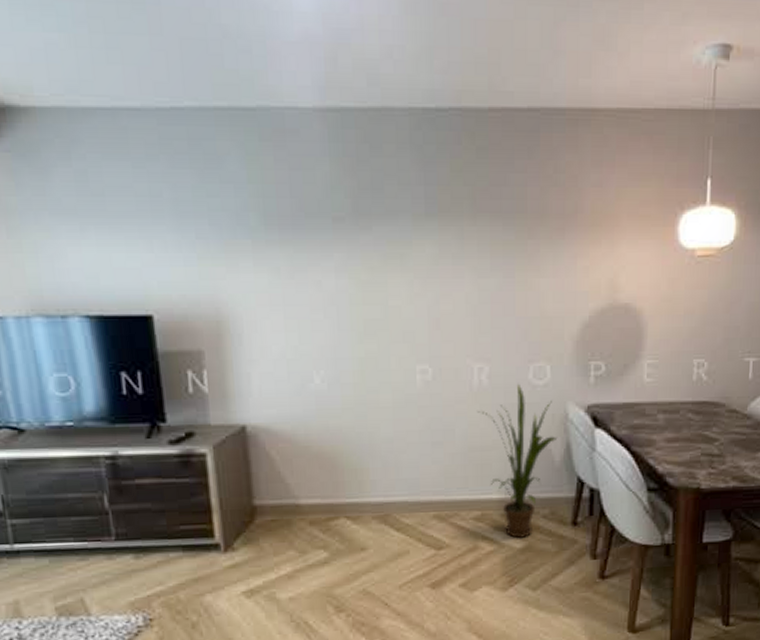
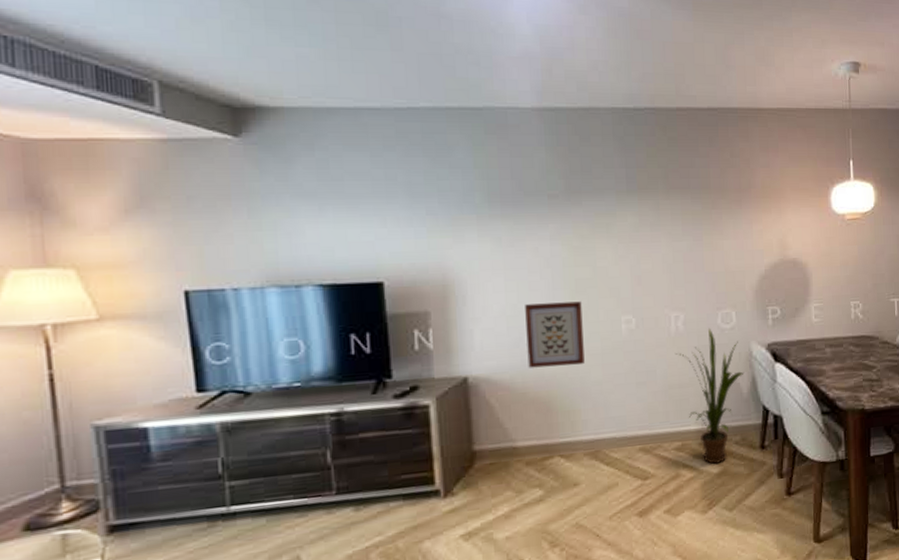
wall art: none [307,346,374,419] -> present [525,301,585,368]

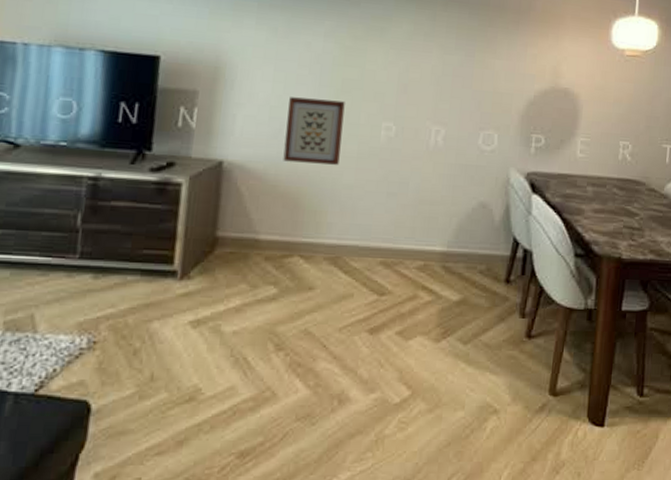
house plant: present [676,328,744,465] -> none [431,147,499,292]

